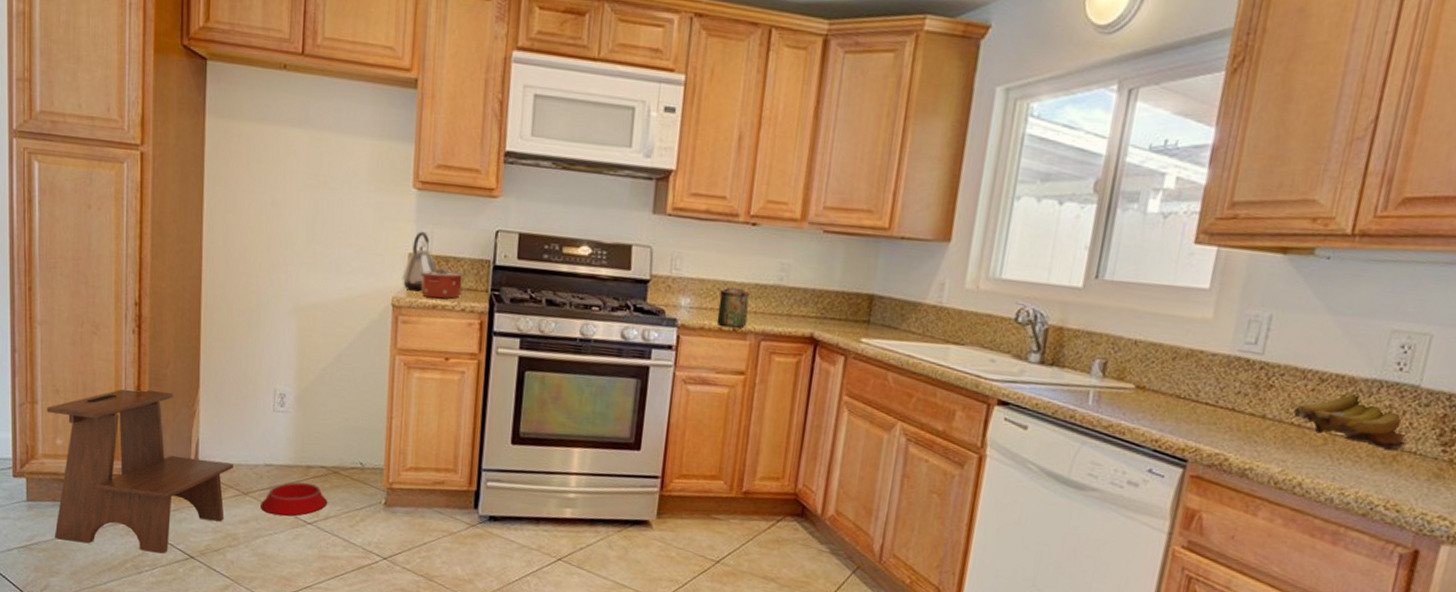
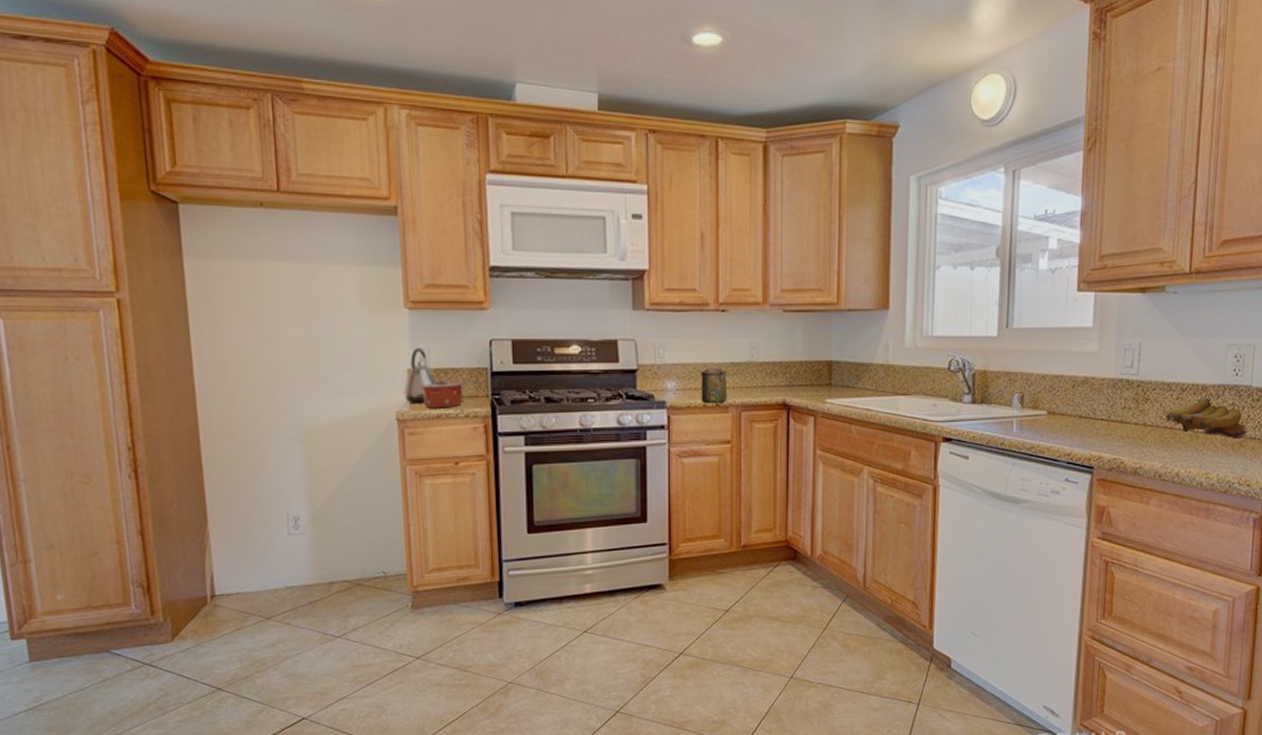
step stool: present [46,387,235,553] -> none [41,531,254,695]
pet bowl: present [261,482,327,516] -> none [286,599,354,635]

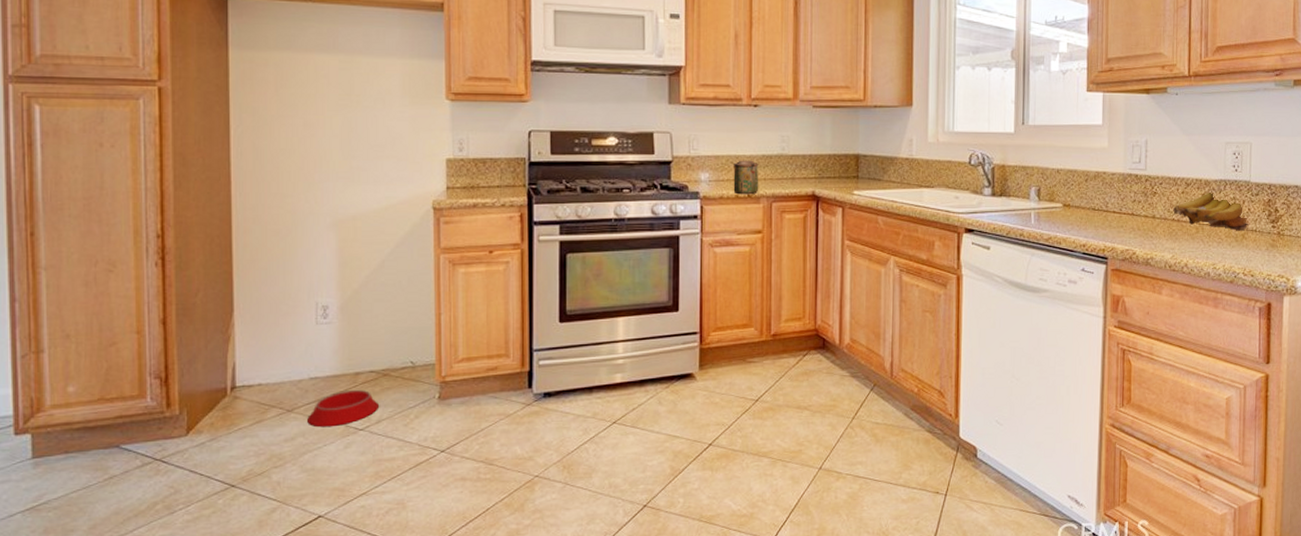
pet bowl: none [286,599,354,635] -> present [307,390,378,428]
kettle: present [403,347,437,404] -> none [441,138,475,193]
casserole: present [419,379,464,408] -> none [457,169,502,197]

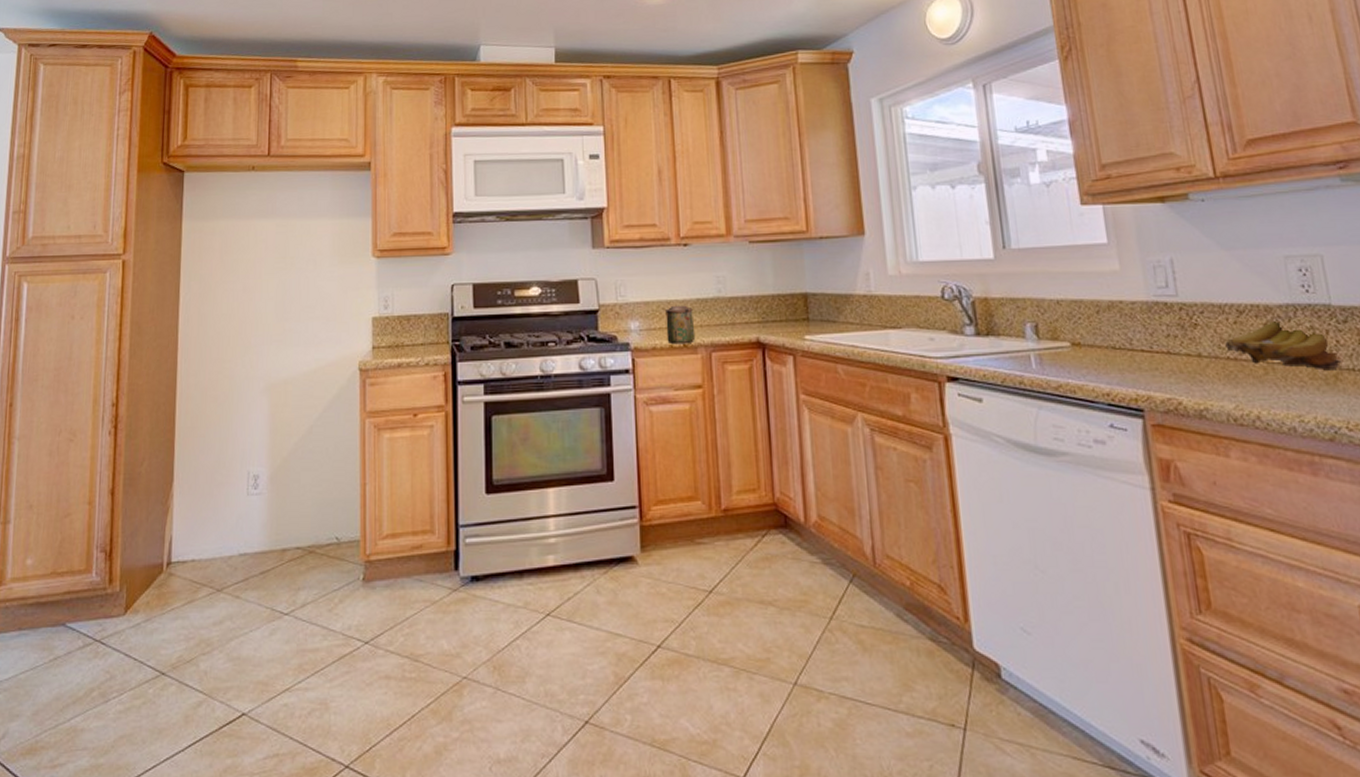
pet bowl: present [307,390,378,428] -> none [235,569,304,610]

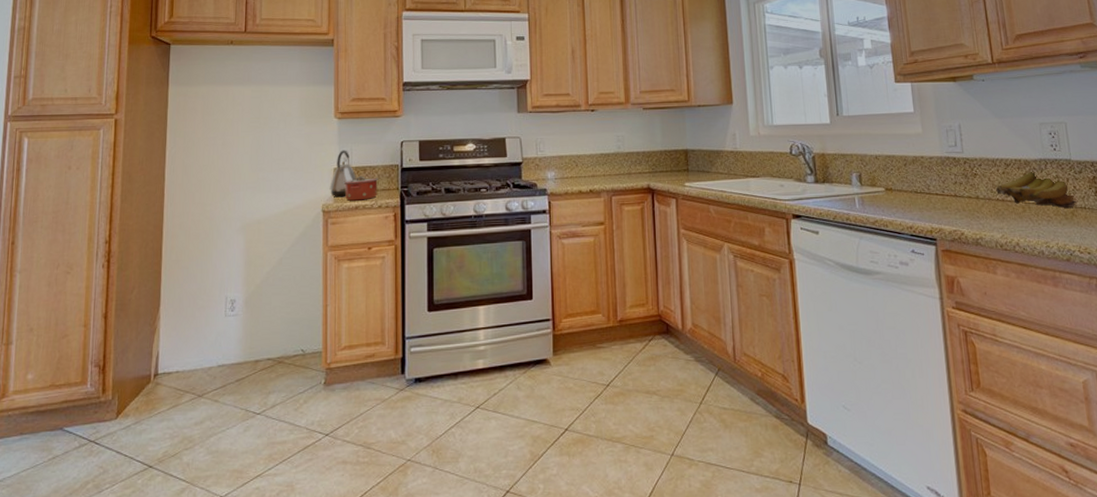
kettle: none [367,295,400,353] -> present [329,150,357,197]
casserole: none [382,327,425,357] -> present [342,176,379,201]
canister: present [665,305,696,344] -> none [576,158,600,190]

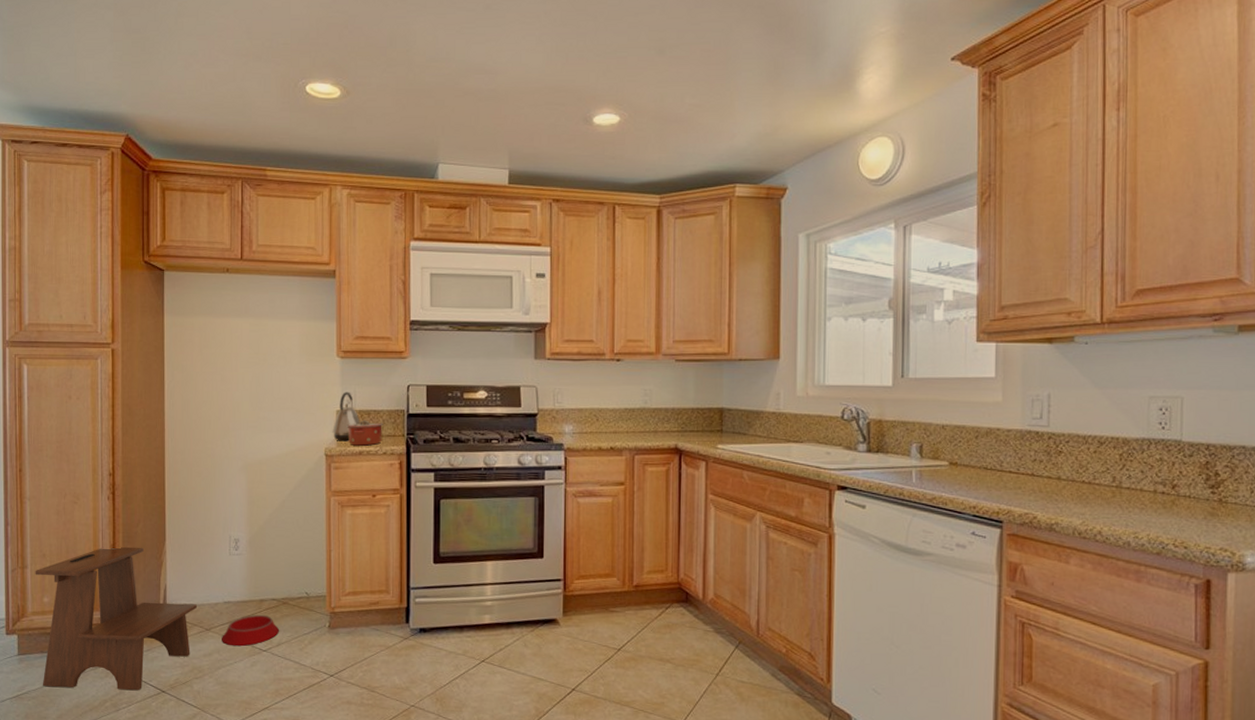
step stool: none [19,314,191,472] -> present [35,547,198,691]
pet bowl: none [214,377,274,412] -> present [222,615,279,647]
fruit: present [996,171,1077,208] -> none [1083,451,1181,495]

